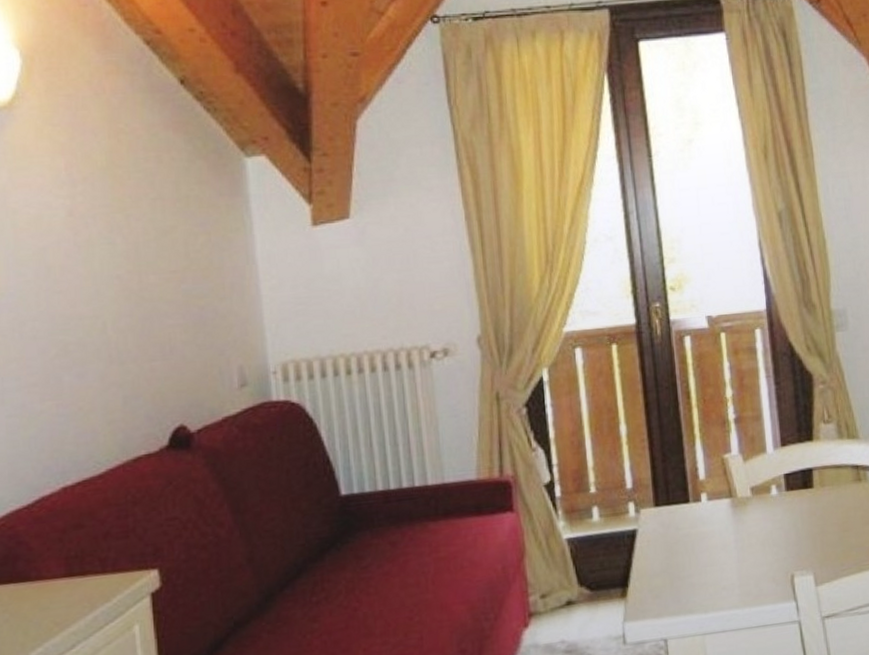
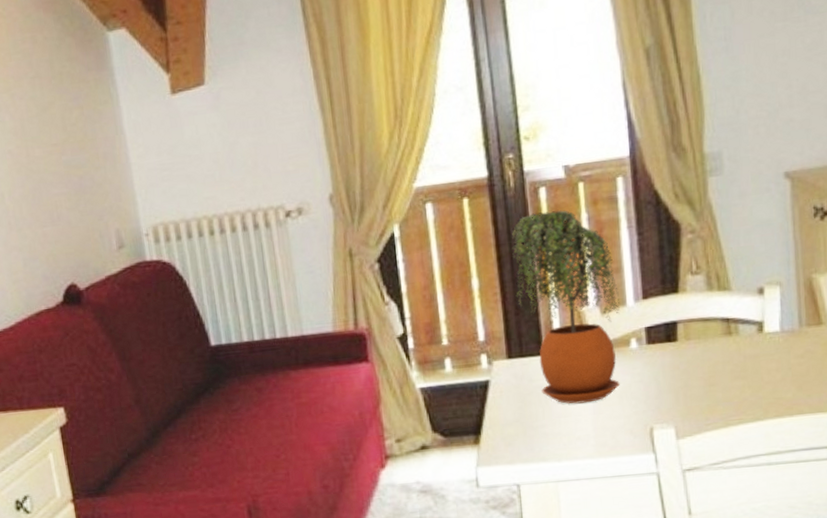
potted plant: none [658,358,762,553] -> present [511,210,620,404]

